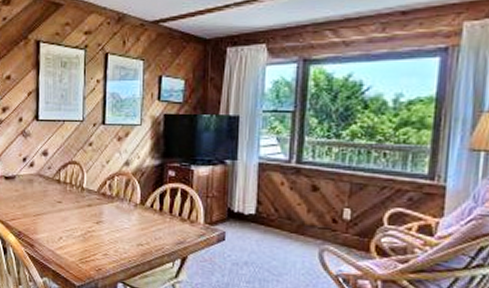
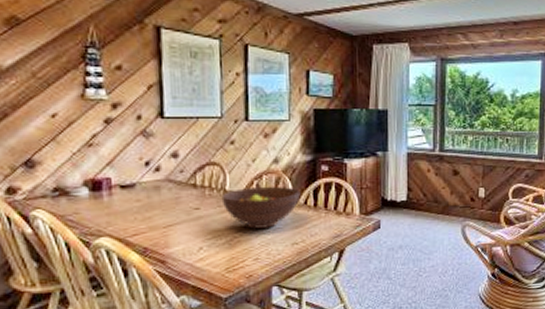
fruit bowl: none [79,186,148,227] -> present [221,186,301,229]

